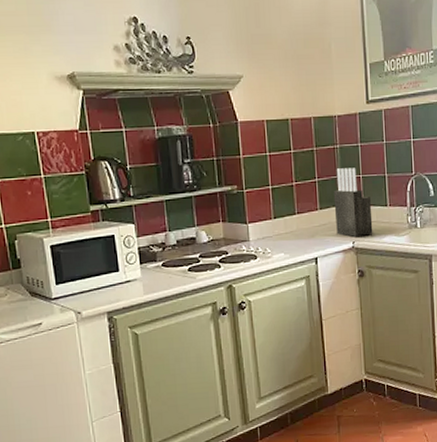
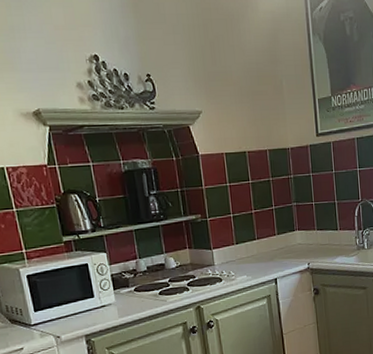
knife block: present [333,168,373,238] -> none [289,196,326,259]

